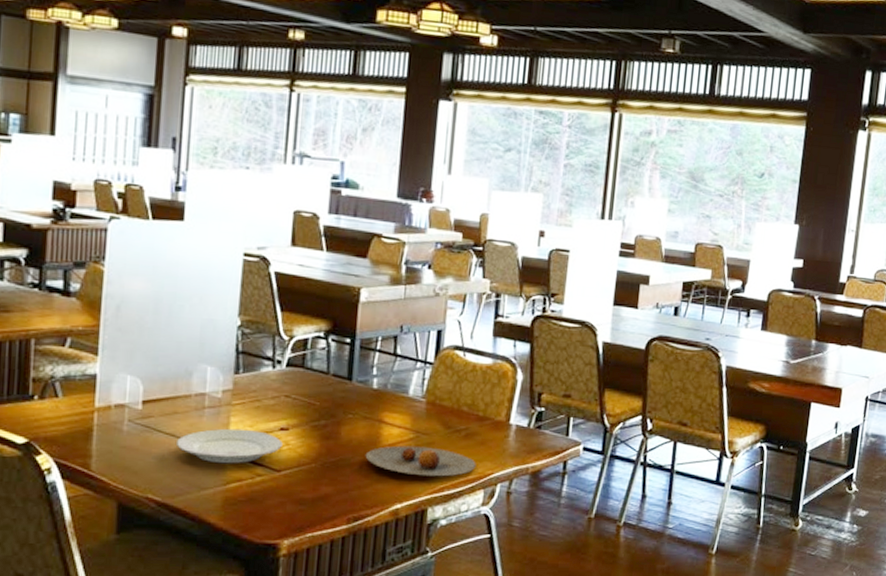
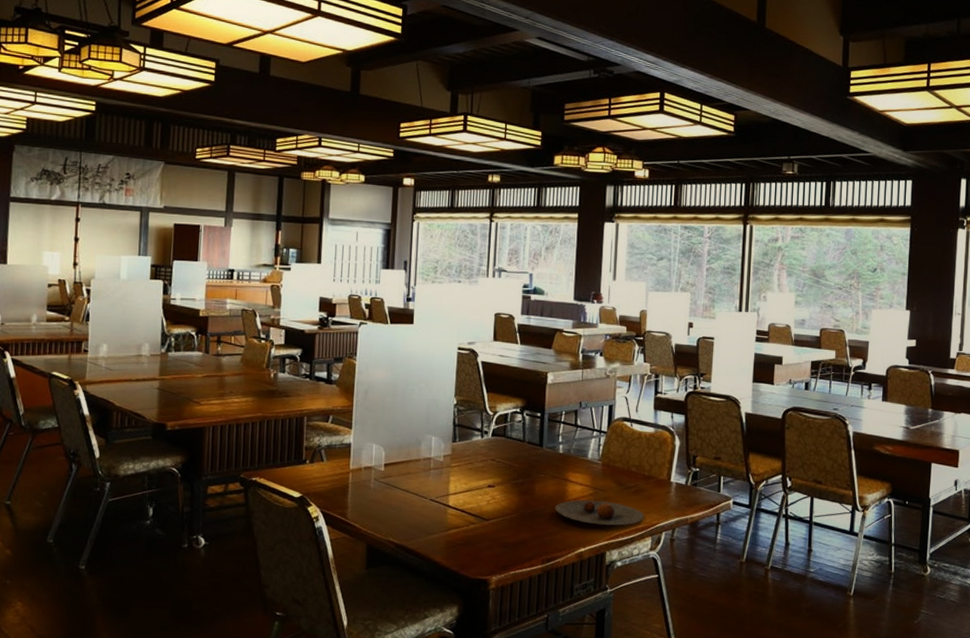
plate: present [175,428,283,464] -> none [409,485,490,514]

